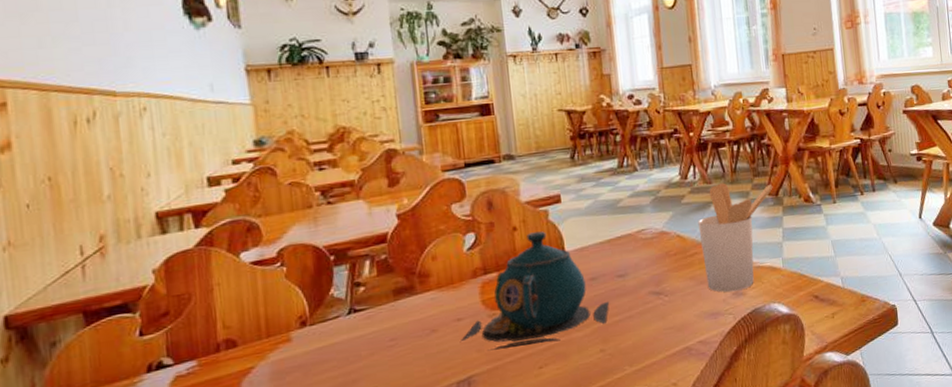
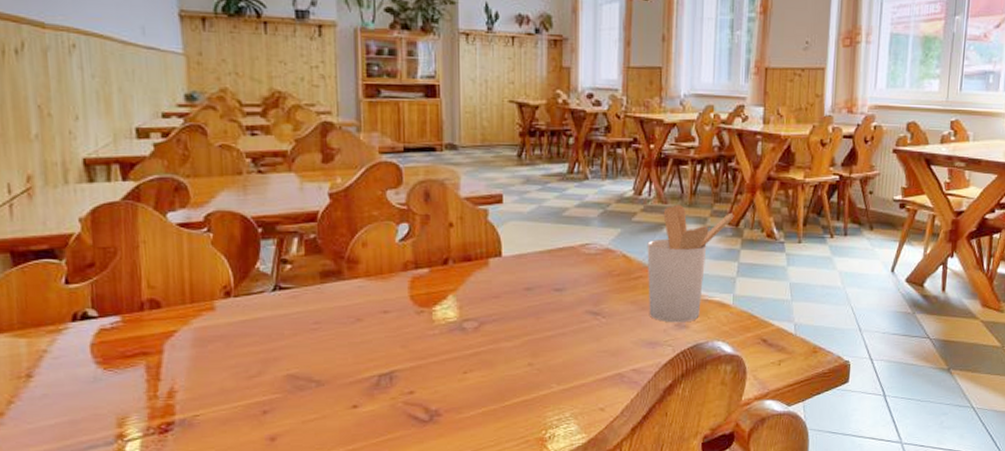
teapot: present [461,231,610,351] -> none [386,231,543,349]

